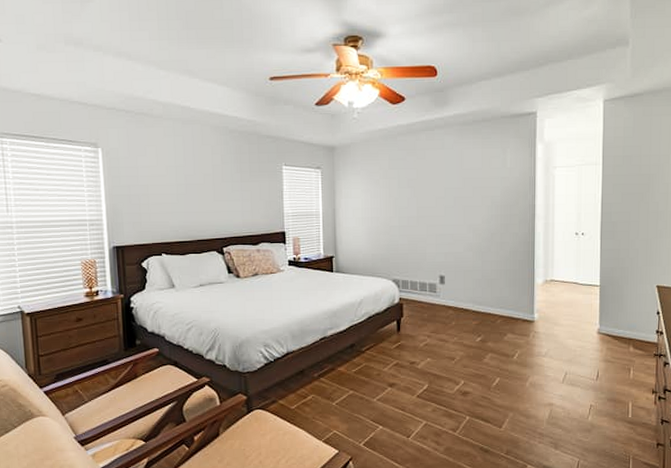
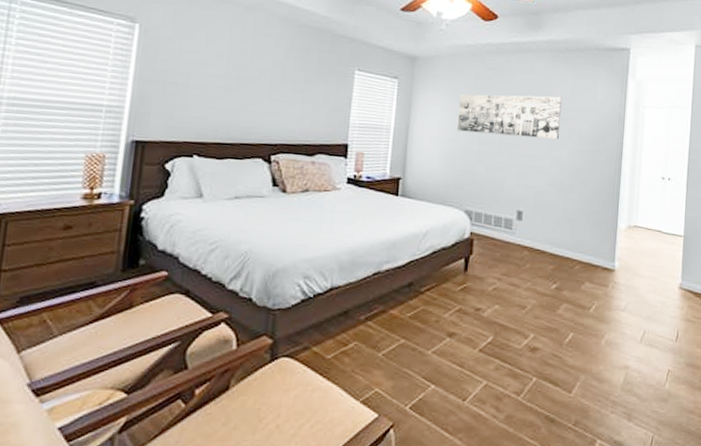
wall art: none [377,167,473,210] -> present [456,94,563,140]

